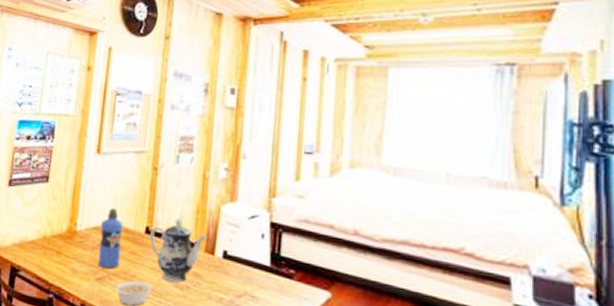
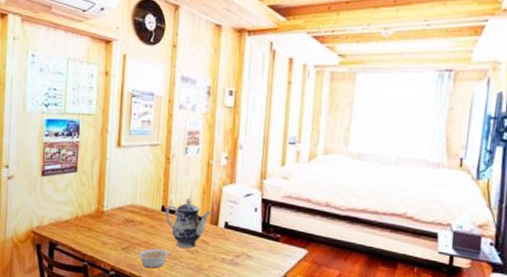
water bottle: present [98,208,124,269] -> none [123,192,143,240]

